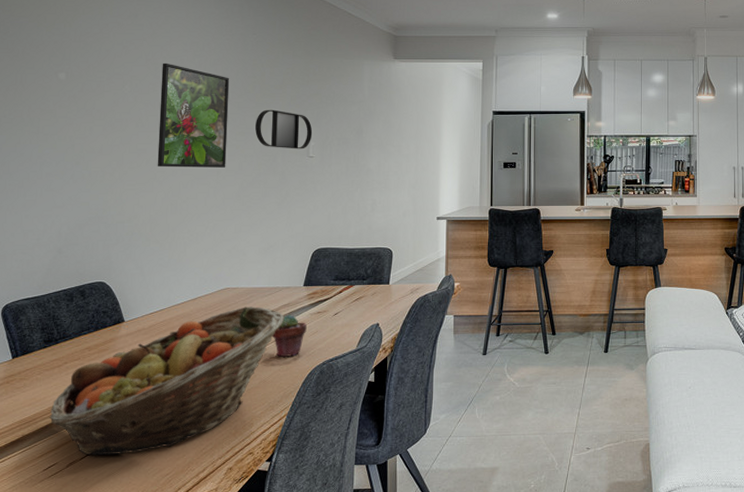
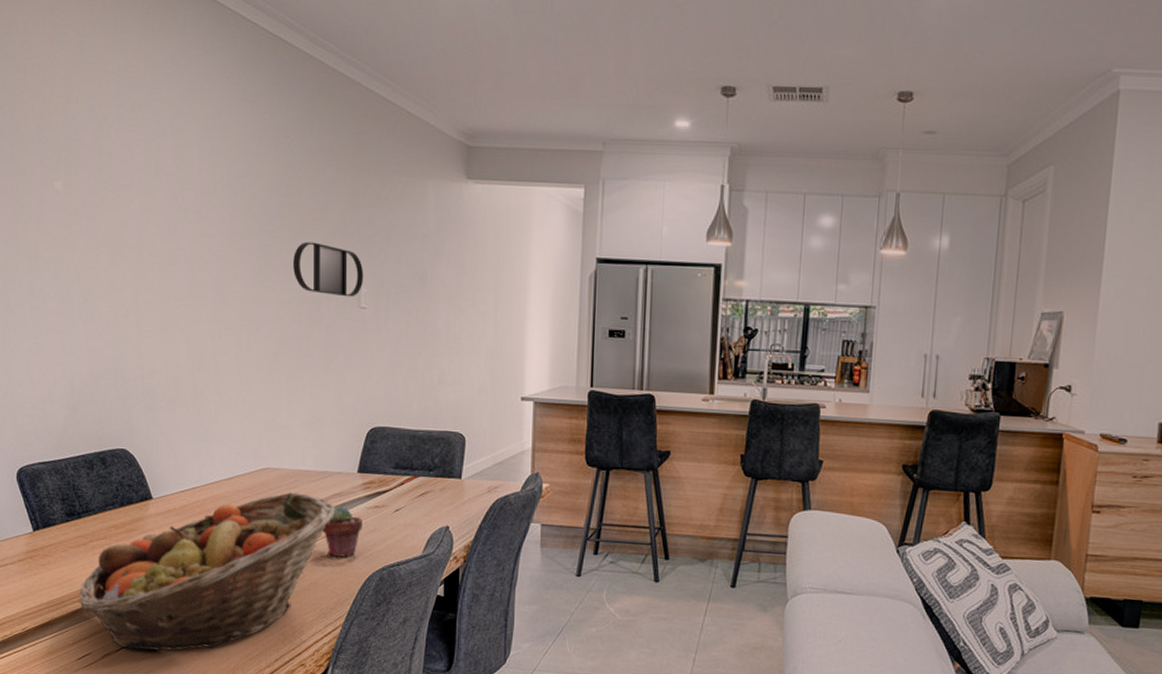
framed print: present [157,63,230,168] -> none [176,172,260,316]

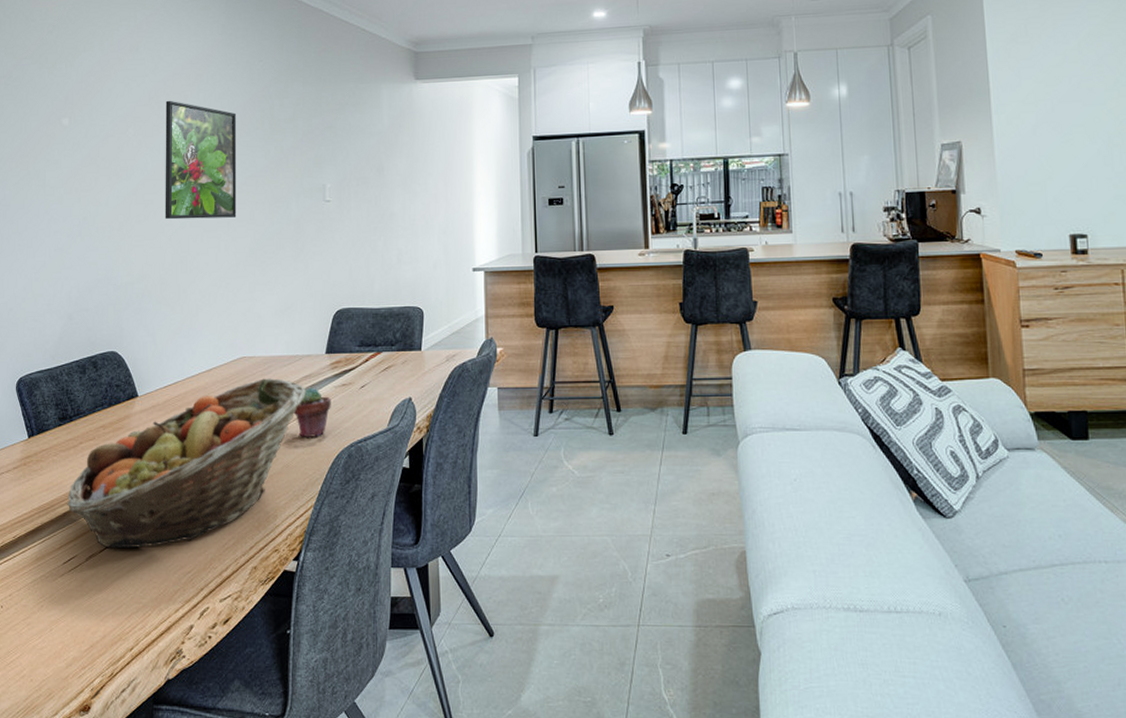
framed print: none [176,172,260,316] -> present [165,100,237,220]
home mirror: present [293,241,364,297] -> none [266,147,328,193]

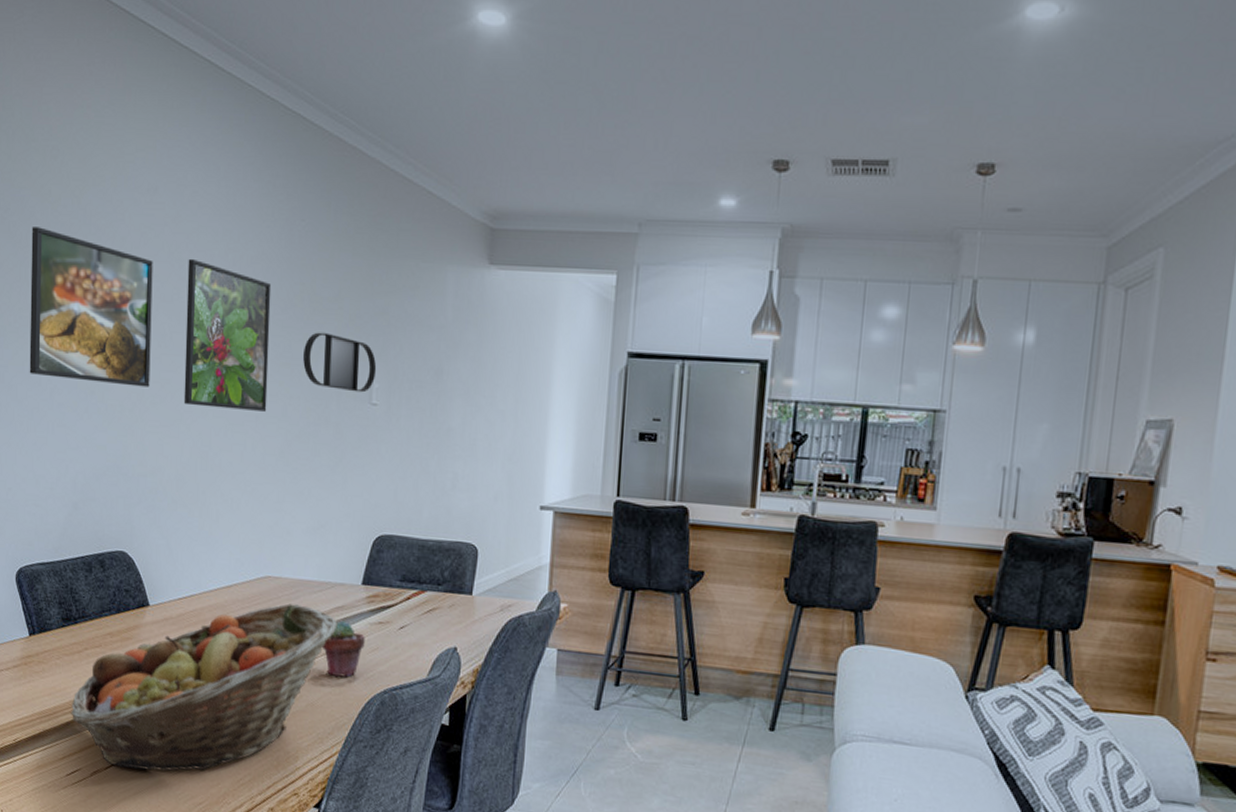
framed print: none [29,88,136,210] -> present [29,227,153,388]
home mirror: none [266,147,328,193] -> present [303,332,377,393]

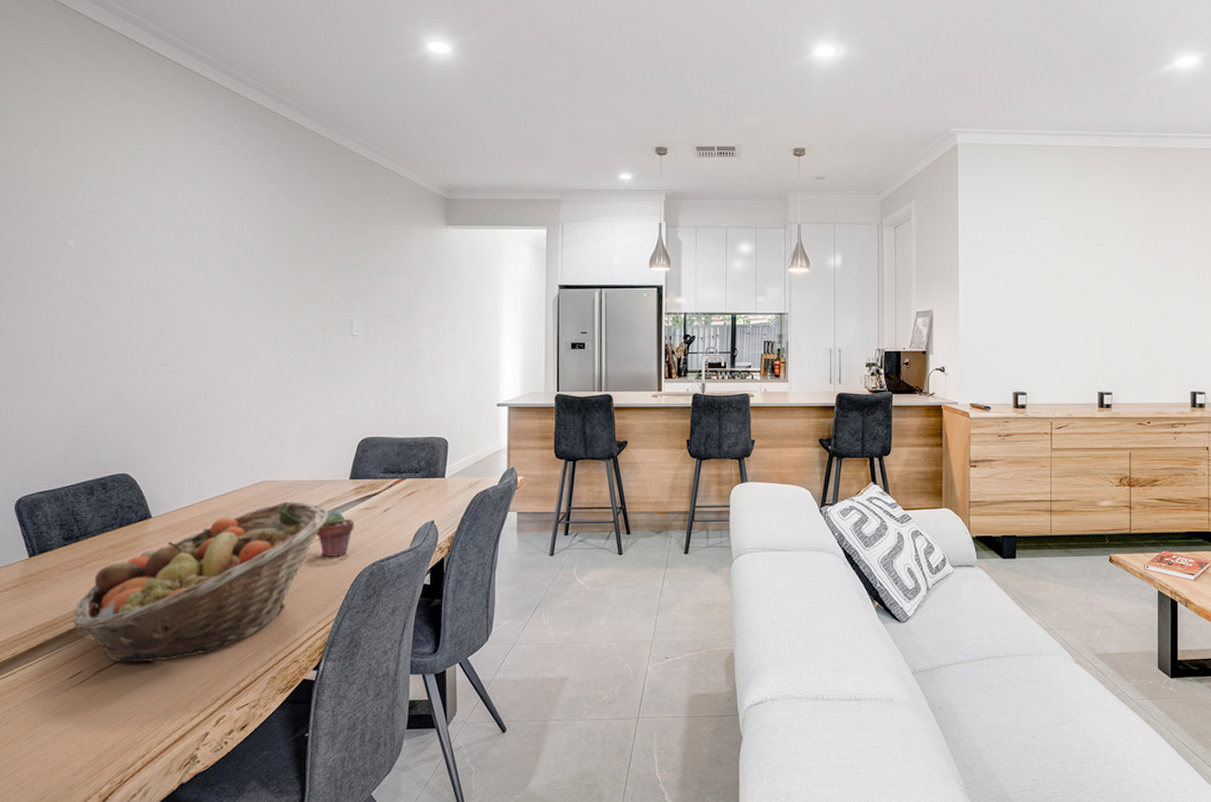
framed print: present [29,227,153,388] -> none [29,207,151,334]
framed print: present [183,258,272,412] -> none [182,228,261,347]
home mirror: present [303,332,377,393] -> none [291,282,356,327]

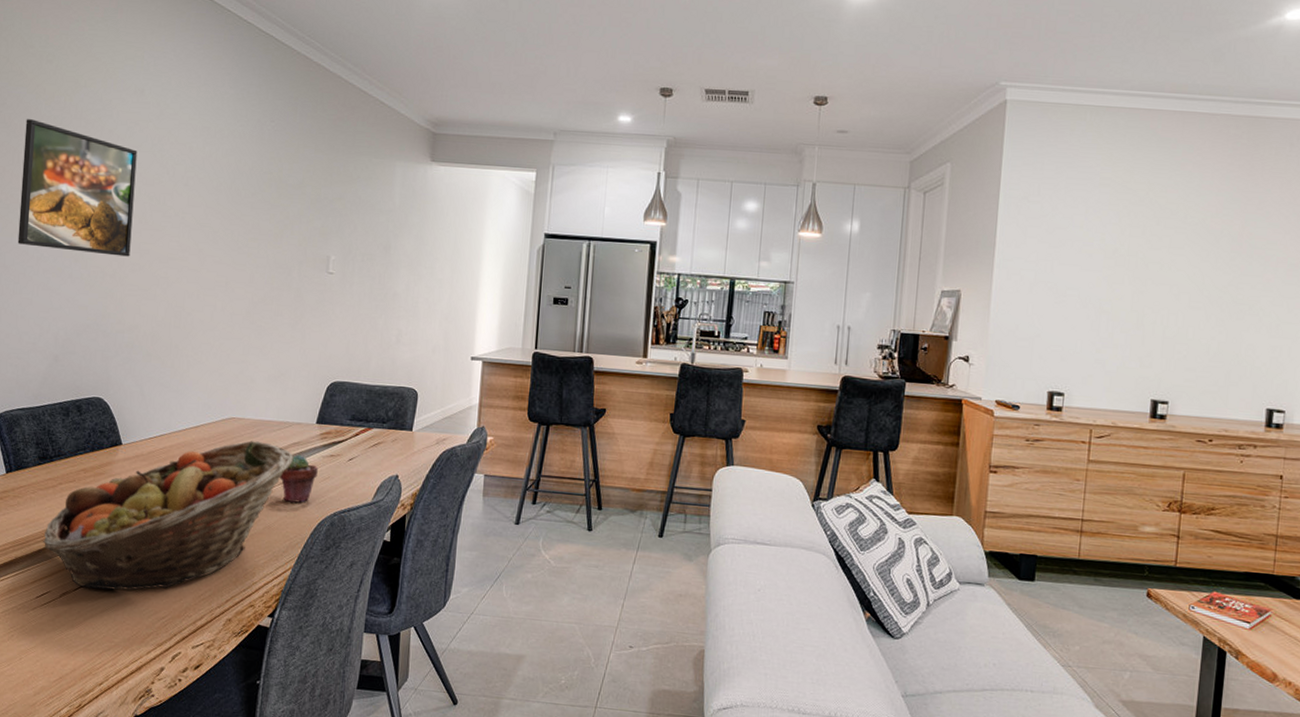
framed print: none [29,207,151,334] -> present [17,119,137,257]

